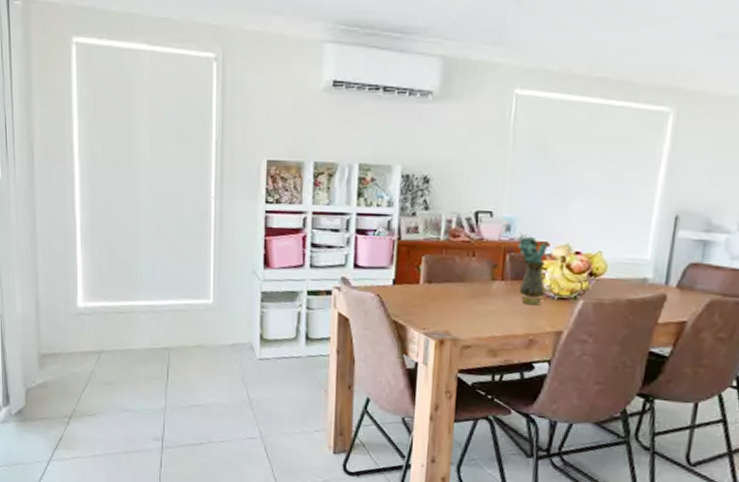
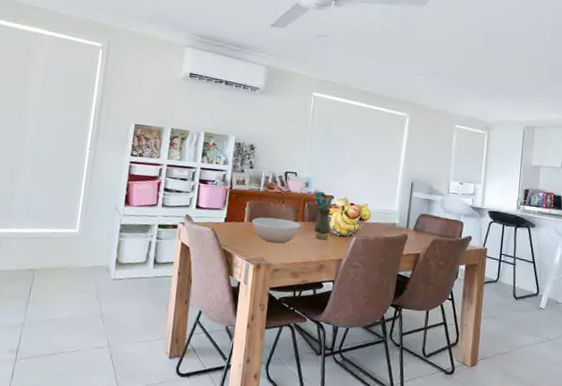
bowl: none [430,276,501,312] -> present [251,217,301,244]

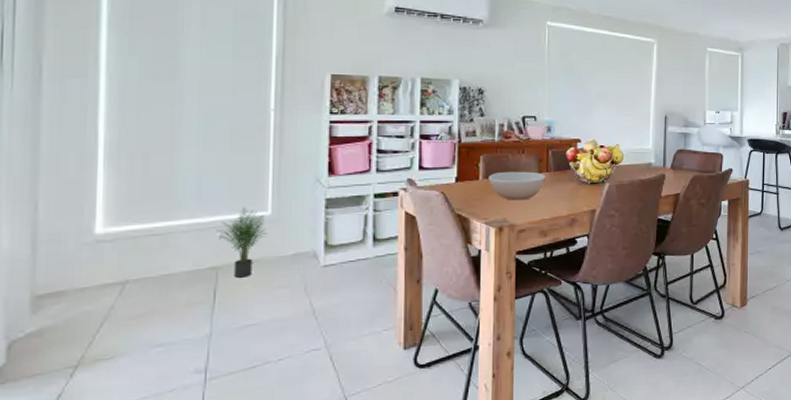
potted plant: none [37,224,74,281] -> present [216,207,266,278]
vase: present [313,188,333,240] -> none [557,132,581,191]

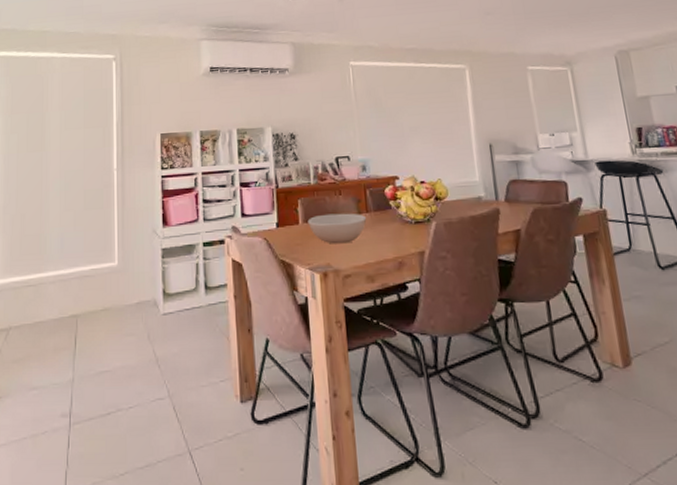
potted plant: present [216,207,266,278] -> none [75,259,114,325]

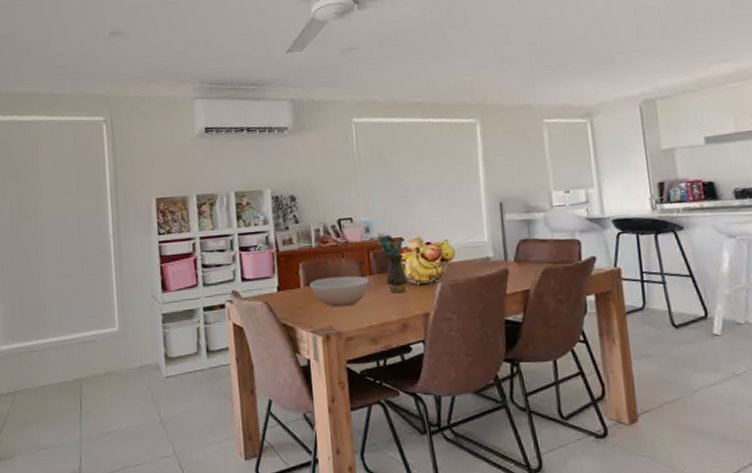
vase: none [373,170,404,232] -> present [377,232,409,294]

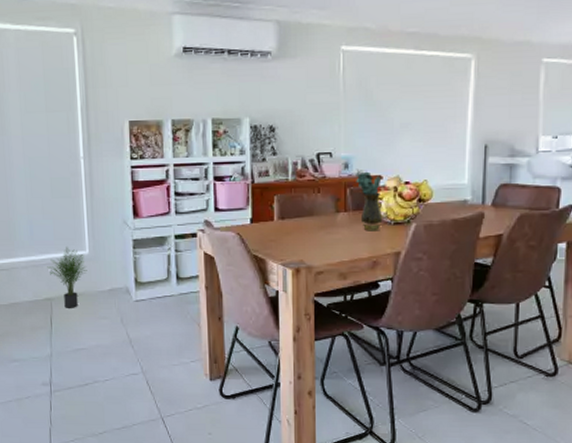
potted plant: none [77,325,116,388] -> present [47,247,86,308]
bowl: present [309,276,370,307] -> none [283,211,345,242]

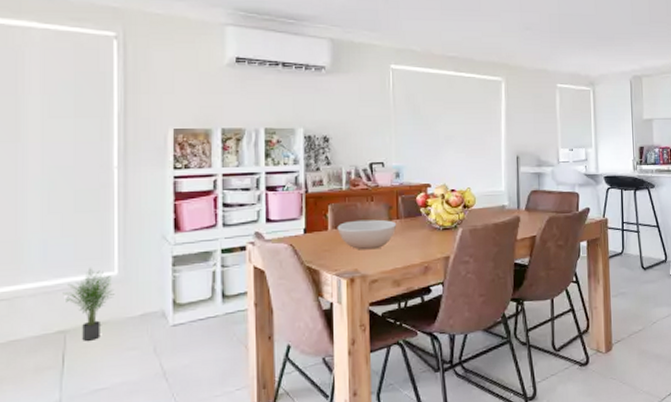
bowl: none [283,211,345,242] -> present [337,219,397,250]
vase: present [356,169,383,231] -> none [406,177,433,238]

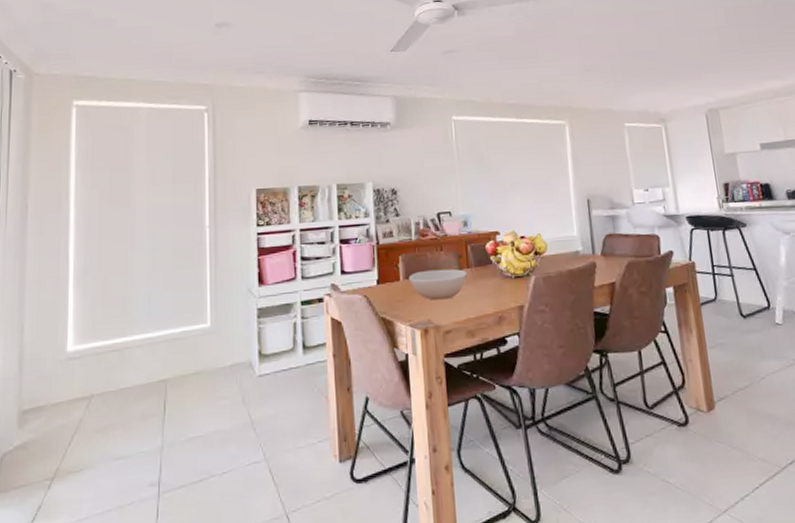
potted plant: present [63,268,113,341] -> none [164,320,207,390]

